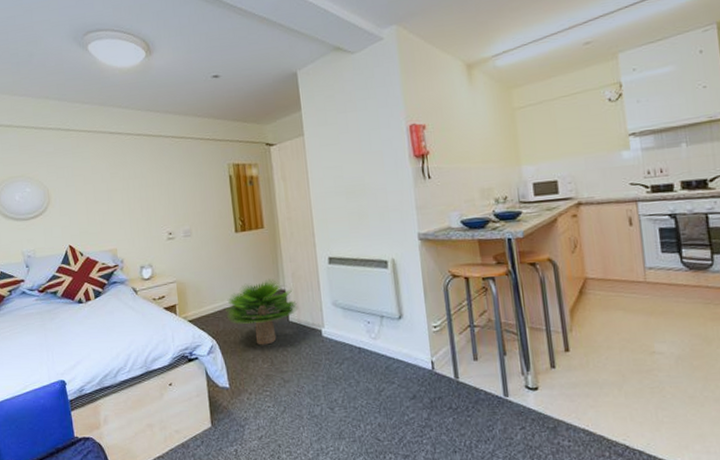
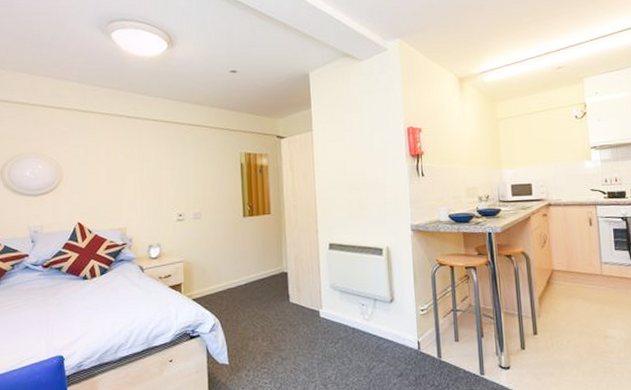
potted plant: present [225,279,299,345] -> none [230,261,299,324]

